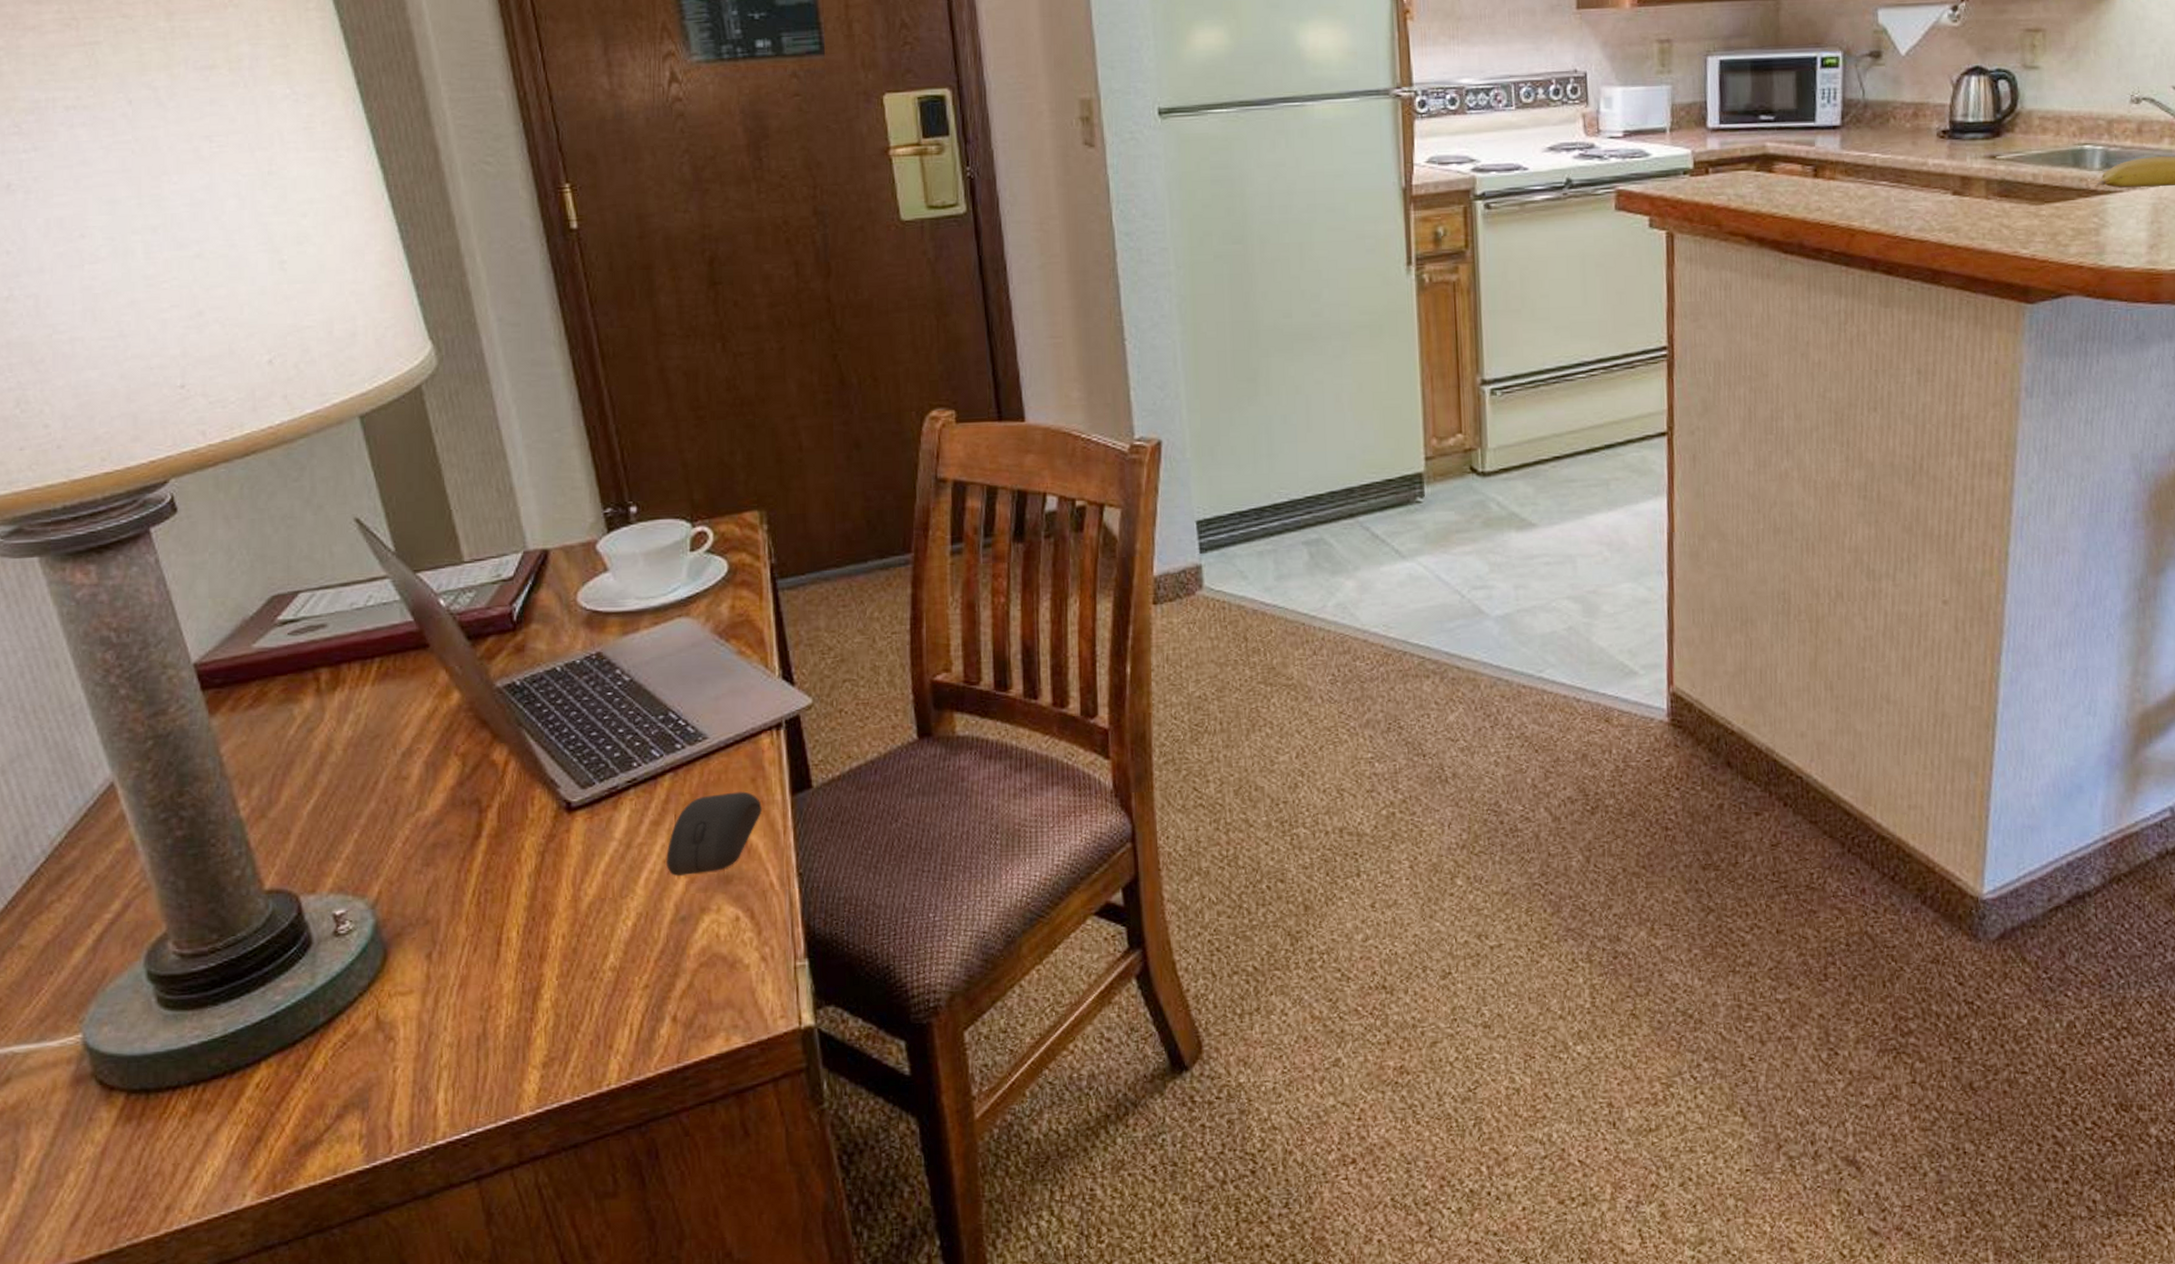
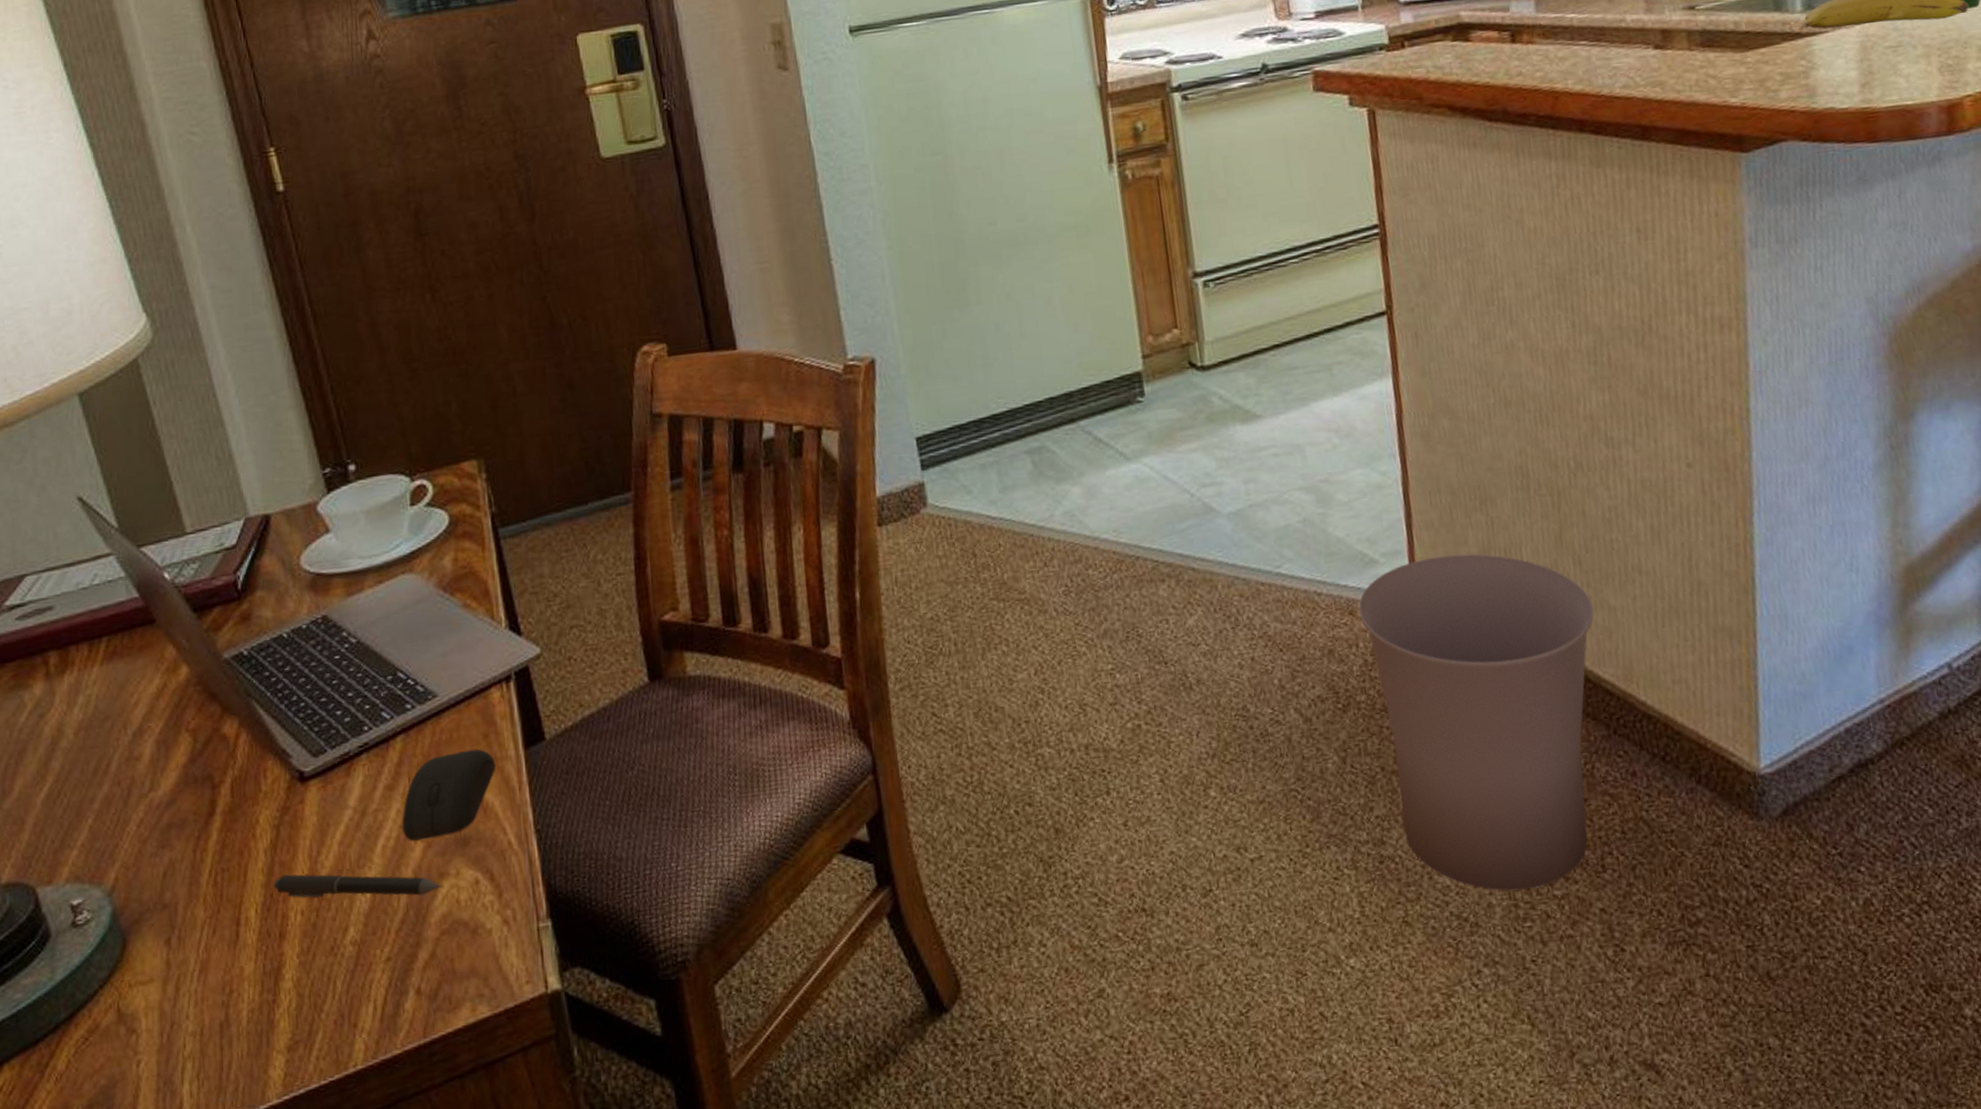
pen: none [536,899,702,928] -> present [273,874,442,898]
waste bin: none [1614,672,1840,992] -> present [1359,554,1594,891]

